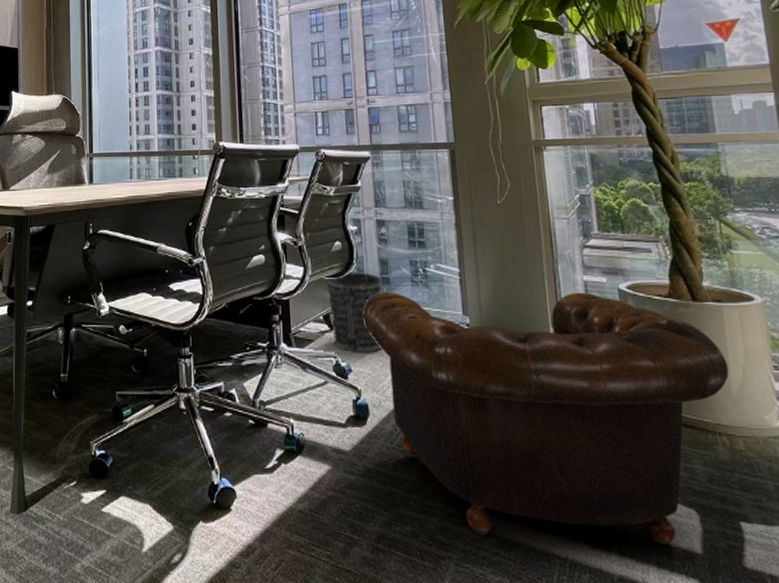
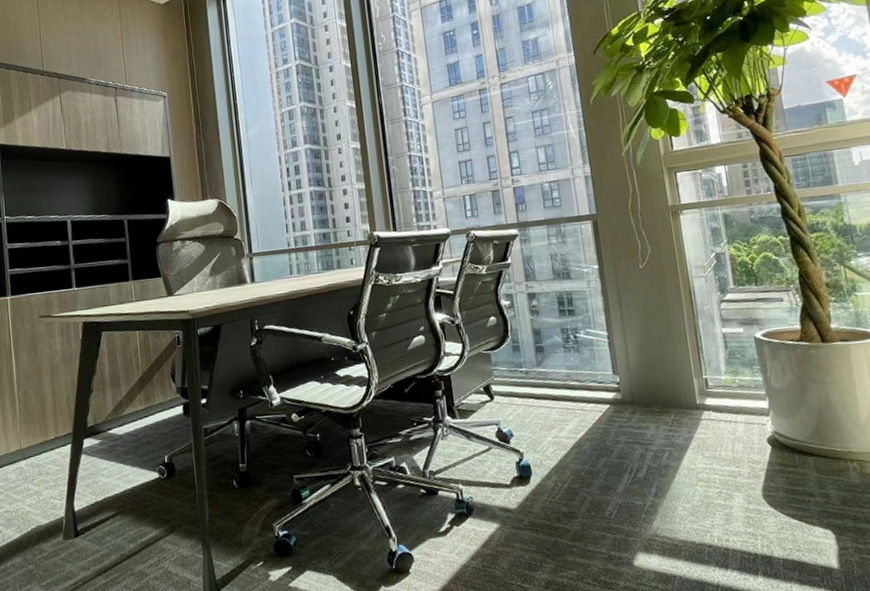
wastebasket: present [327,271,382,353] -> none [485,343,540,419]
armchair: present [363,292,729,545] -> none [520,343,857,572]

